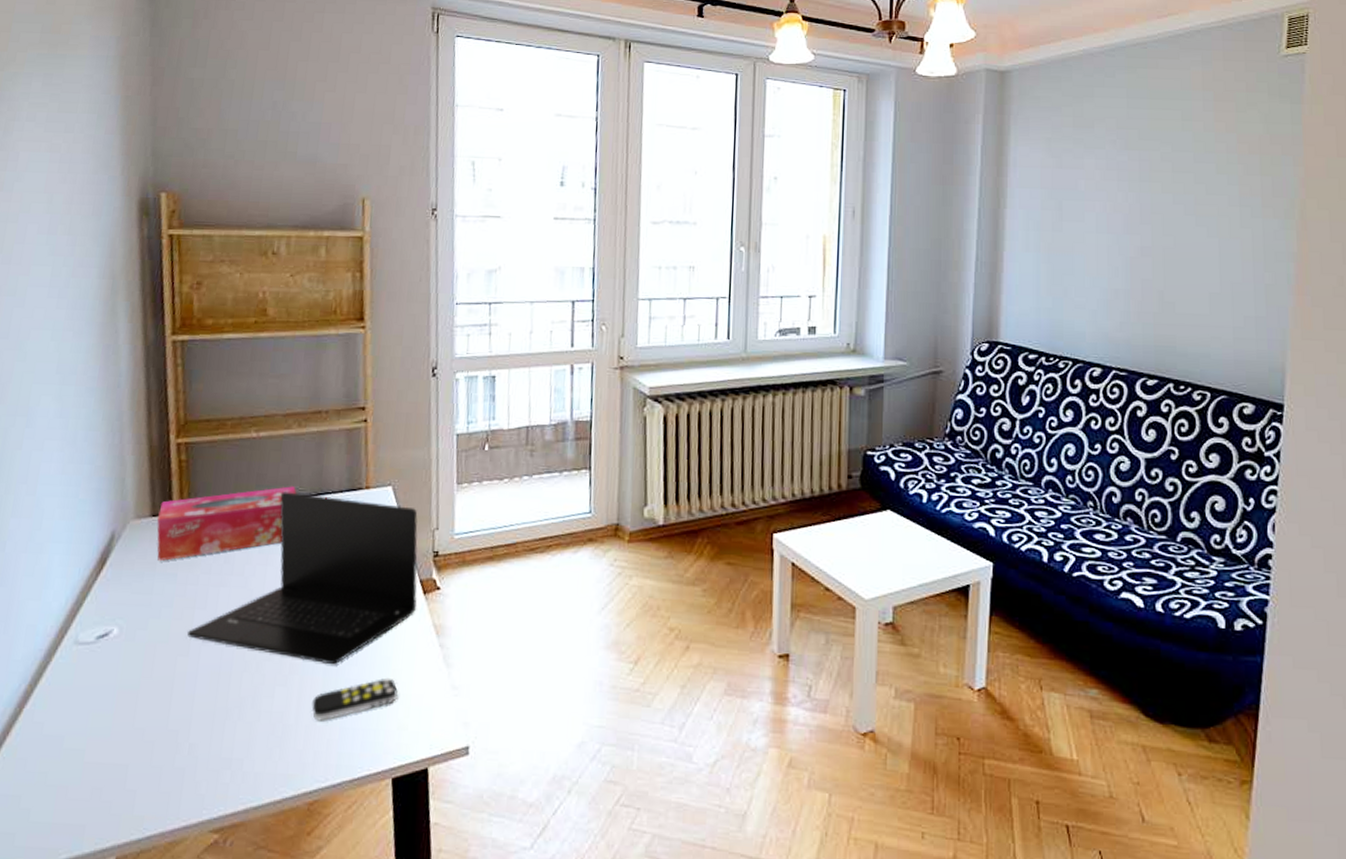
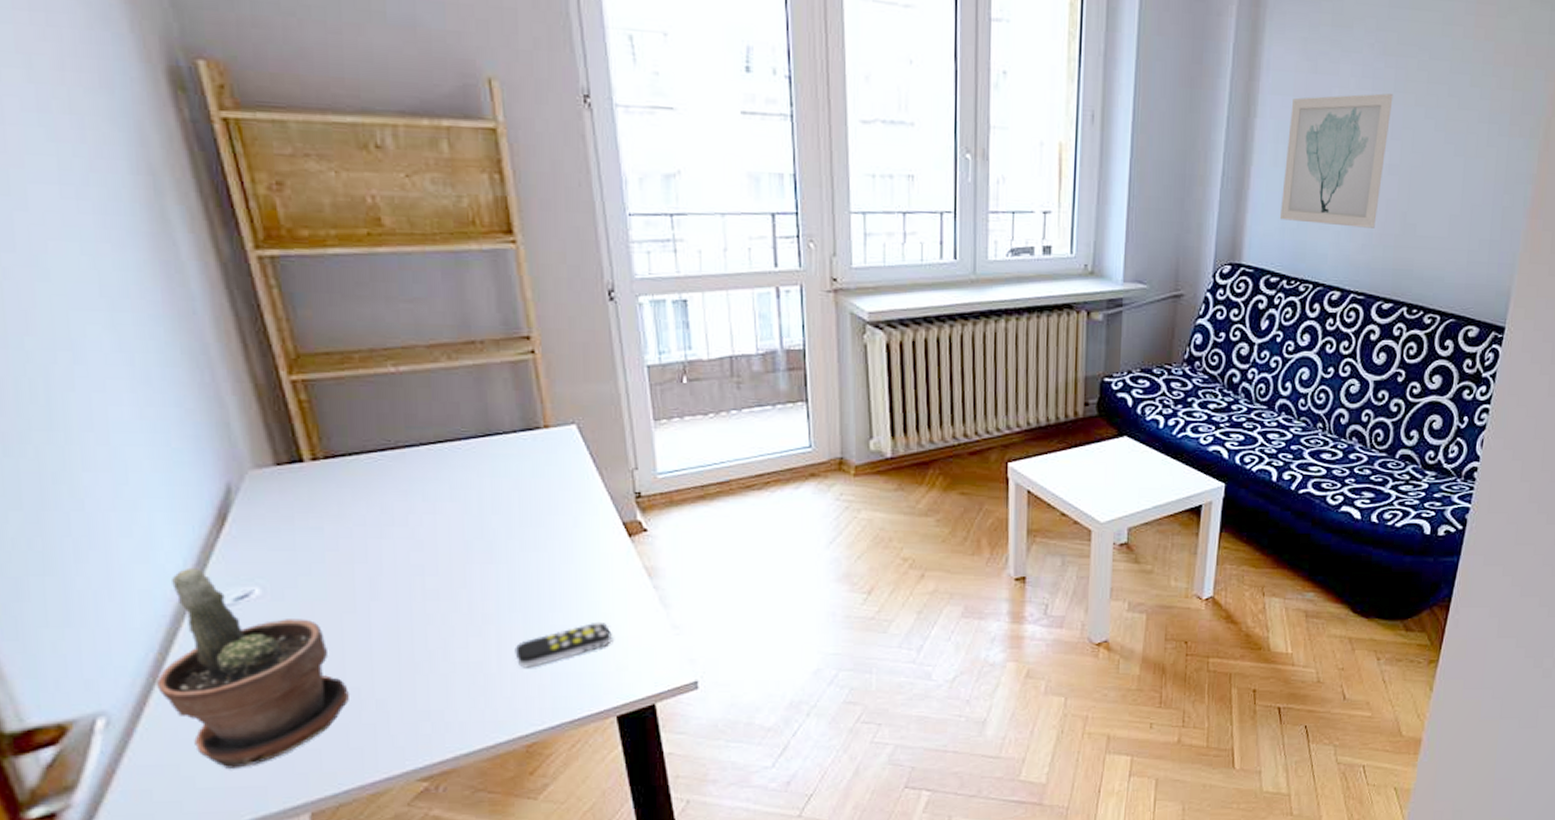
potted plant: none [21,606,169,804] -> present [157,567,349,769]
tissue box: present [156,486,297,562] -> none [284,427,459,515]
laptop: present [187,491,418,665] -> none [350,433,623,613]
wall art: none [1034,183,1139,307] -> present [1279,93,1393,228]

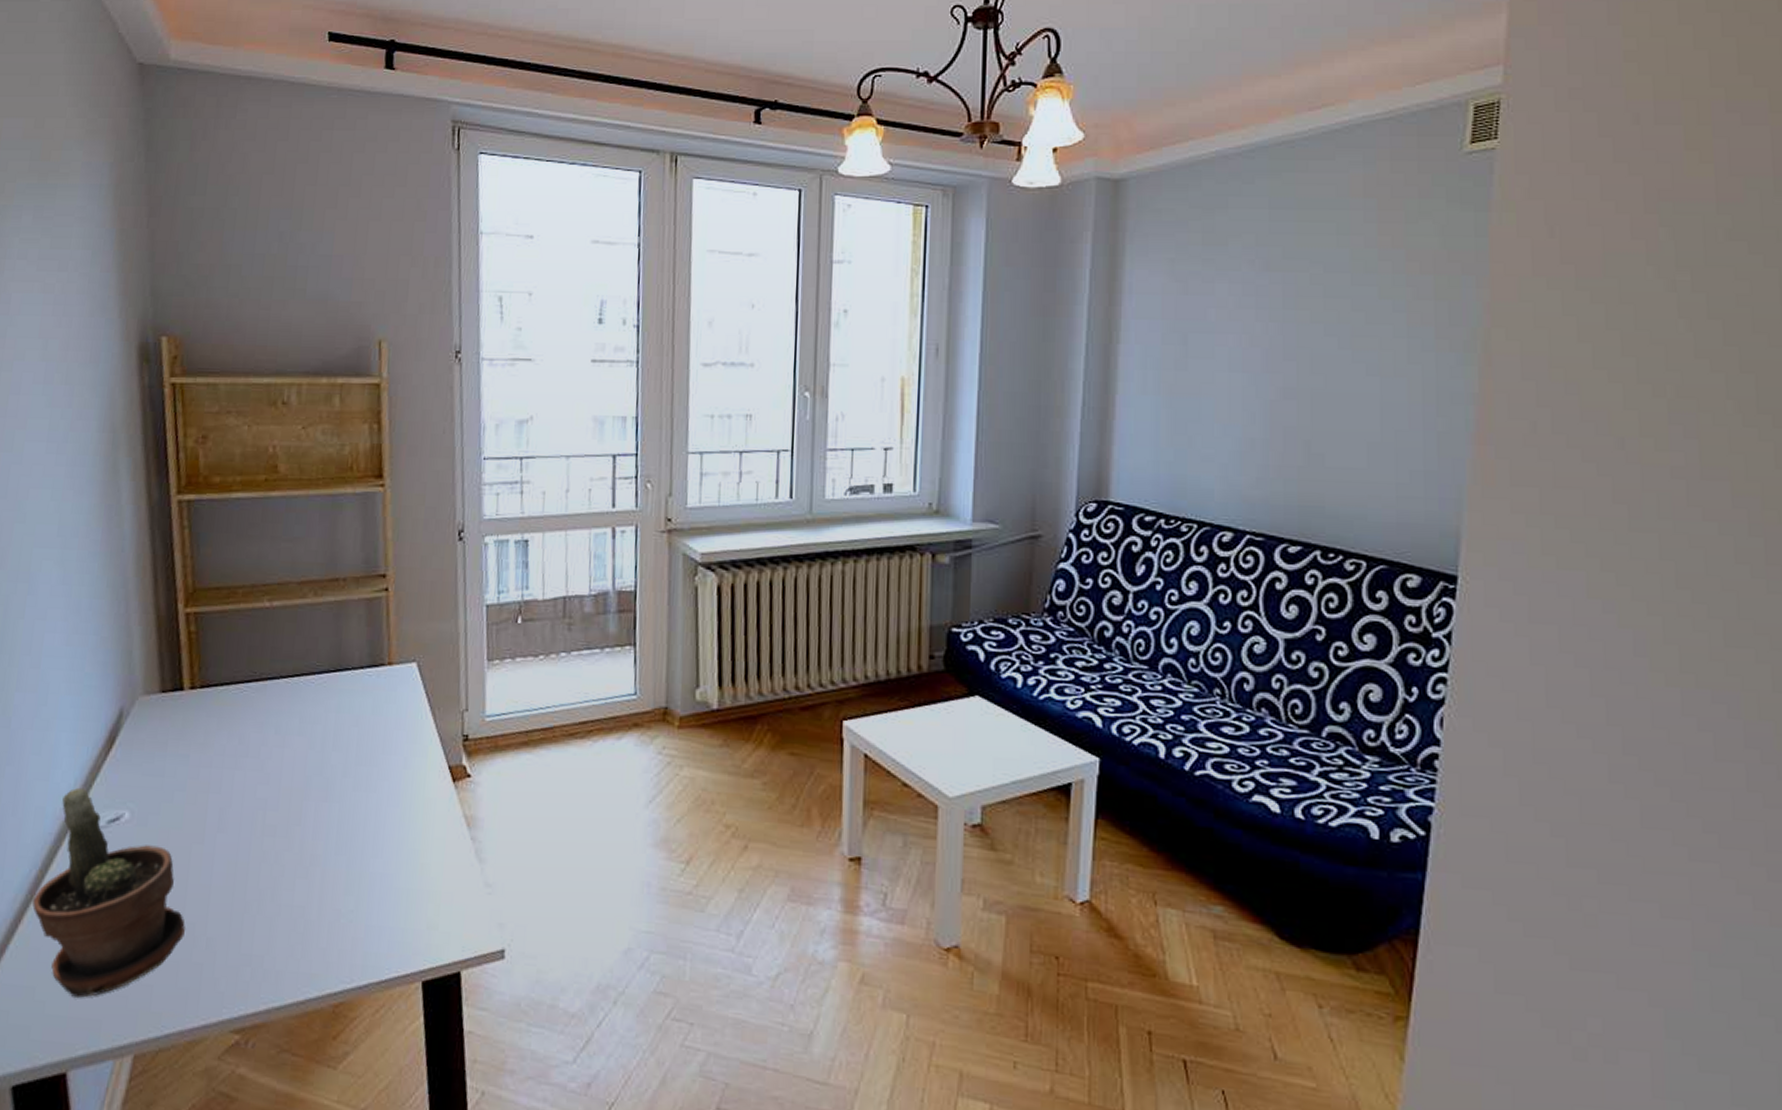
remote control: present [515,621,612,668] -> none [334,872,427,918]
wall art: present [1279,93,1393,228] -> none [1152,311,1283,460]

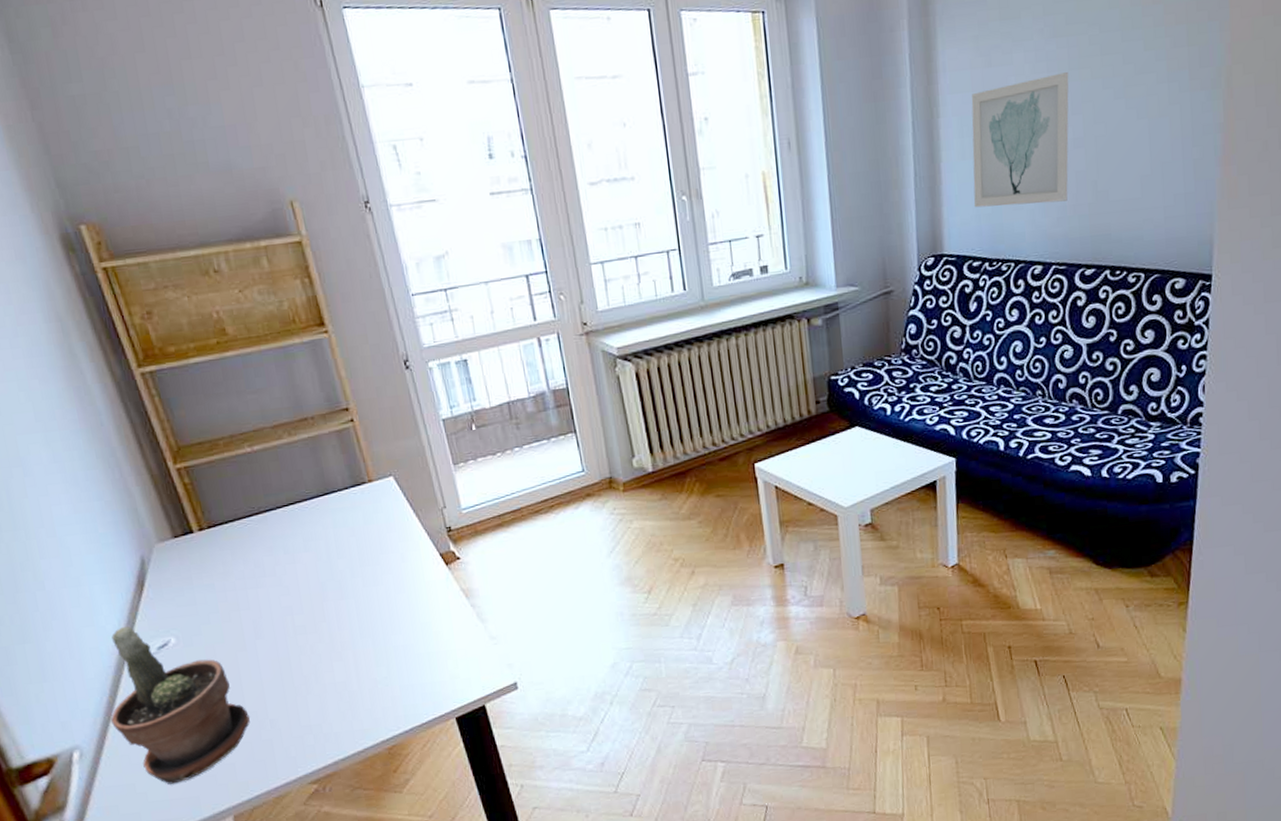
wall art: none [1152,311,1283,460] -> present [971,72,1069,208]

